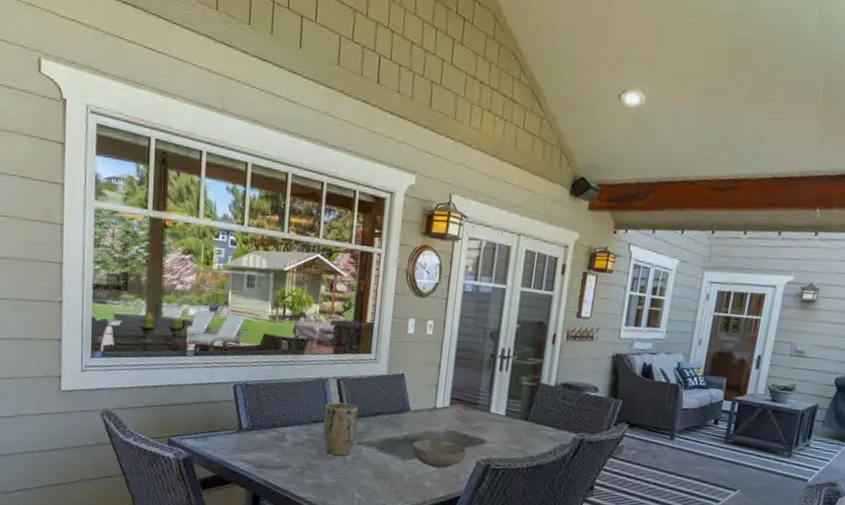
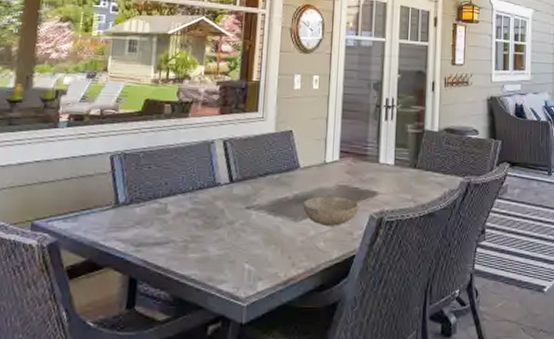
plant pot: present [323,402,359,456] -> none [208,165,246,224]

